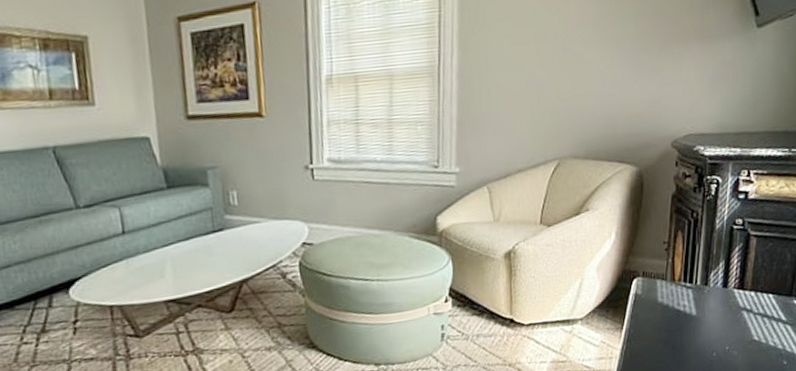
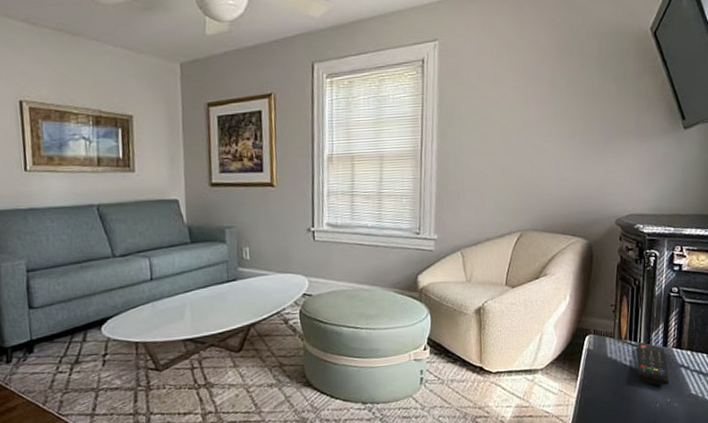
remote control: none [691,285,728,333] -> present [637,343,669,386]

